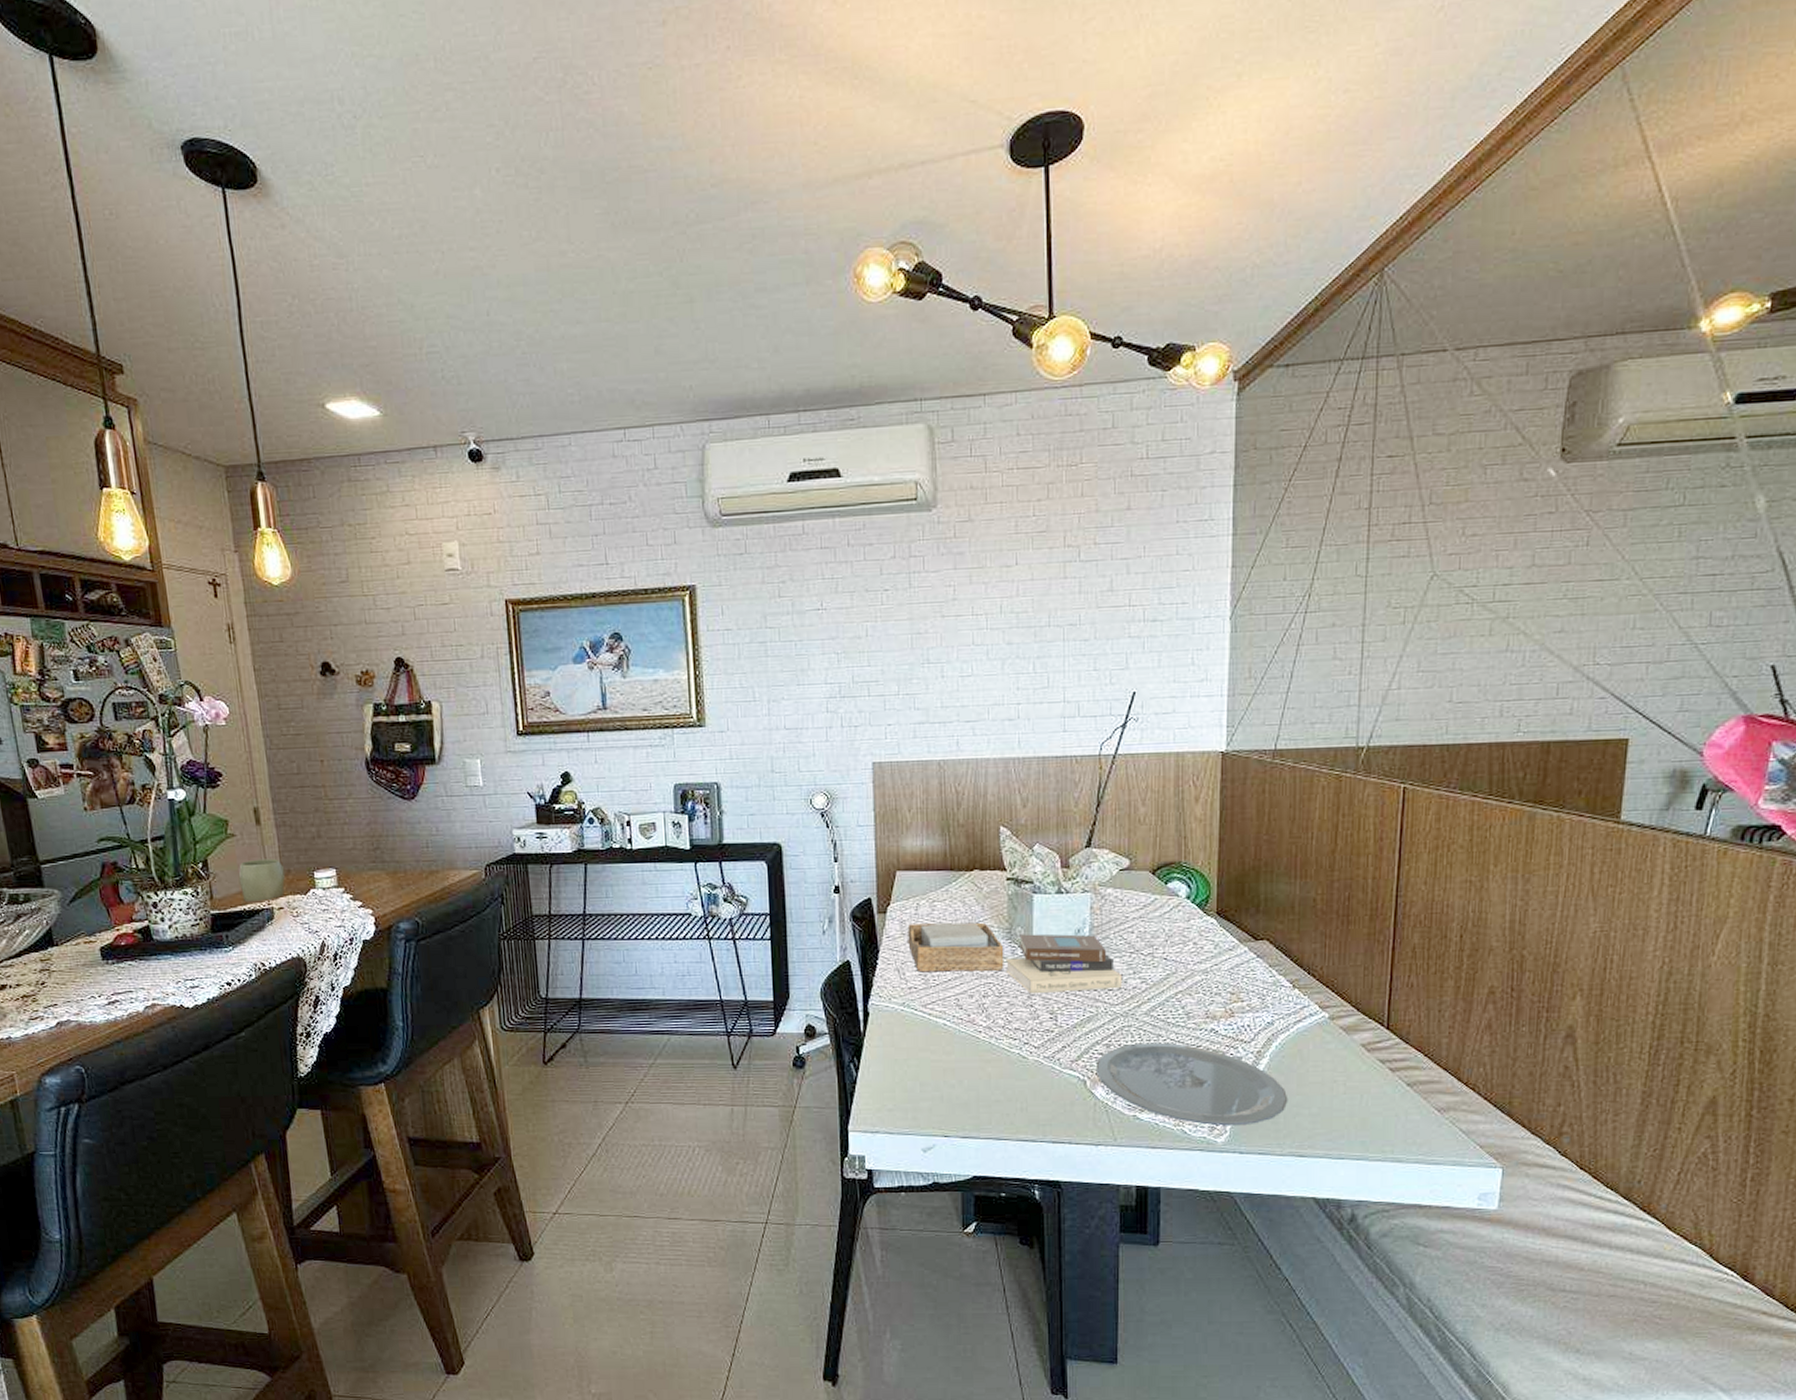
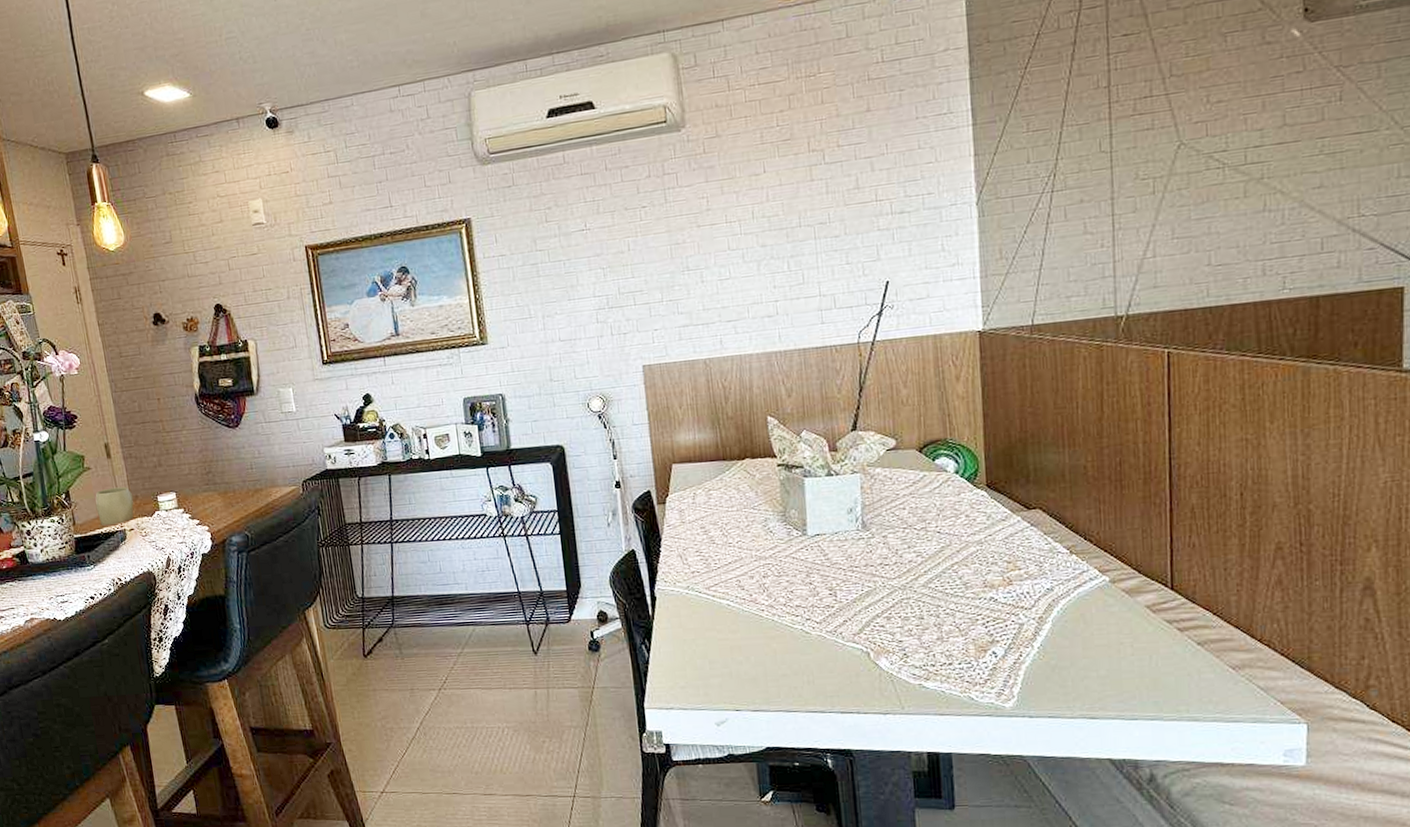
napkin holder: present [907,922,1004,973] -> none [686,507,781,557]
books: present [1006,934,1123,994] -> none [782,513,899,573]
plate: present [1095,1042,1288,1126] -> none [878,613,1075,691]

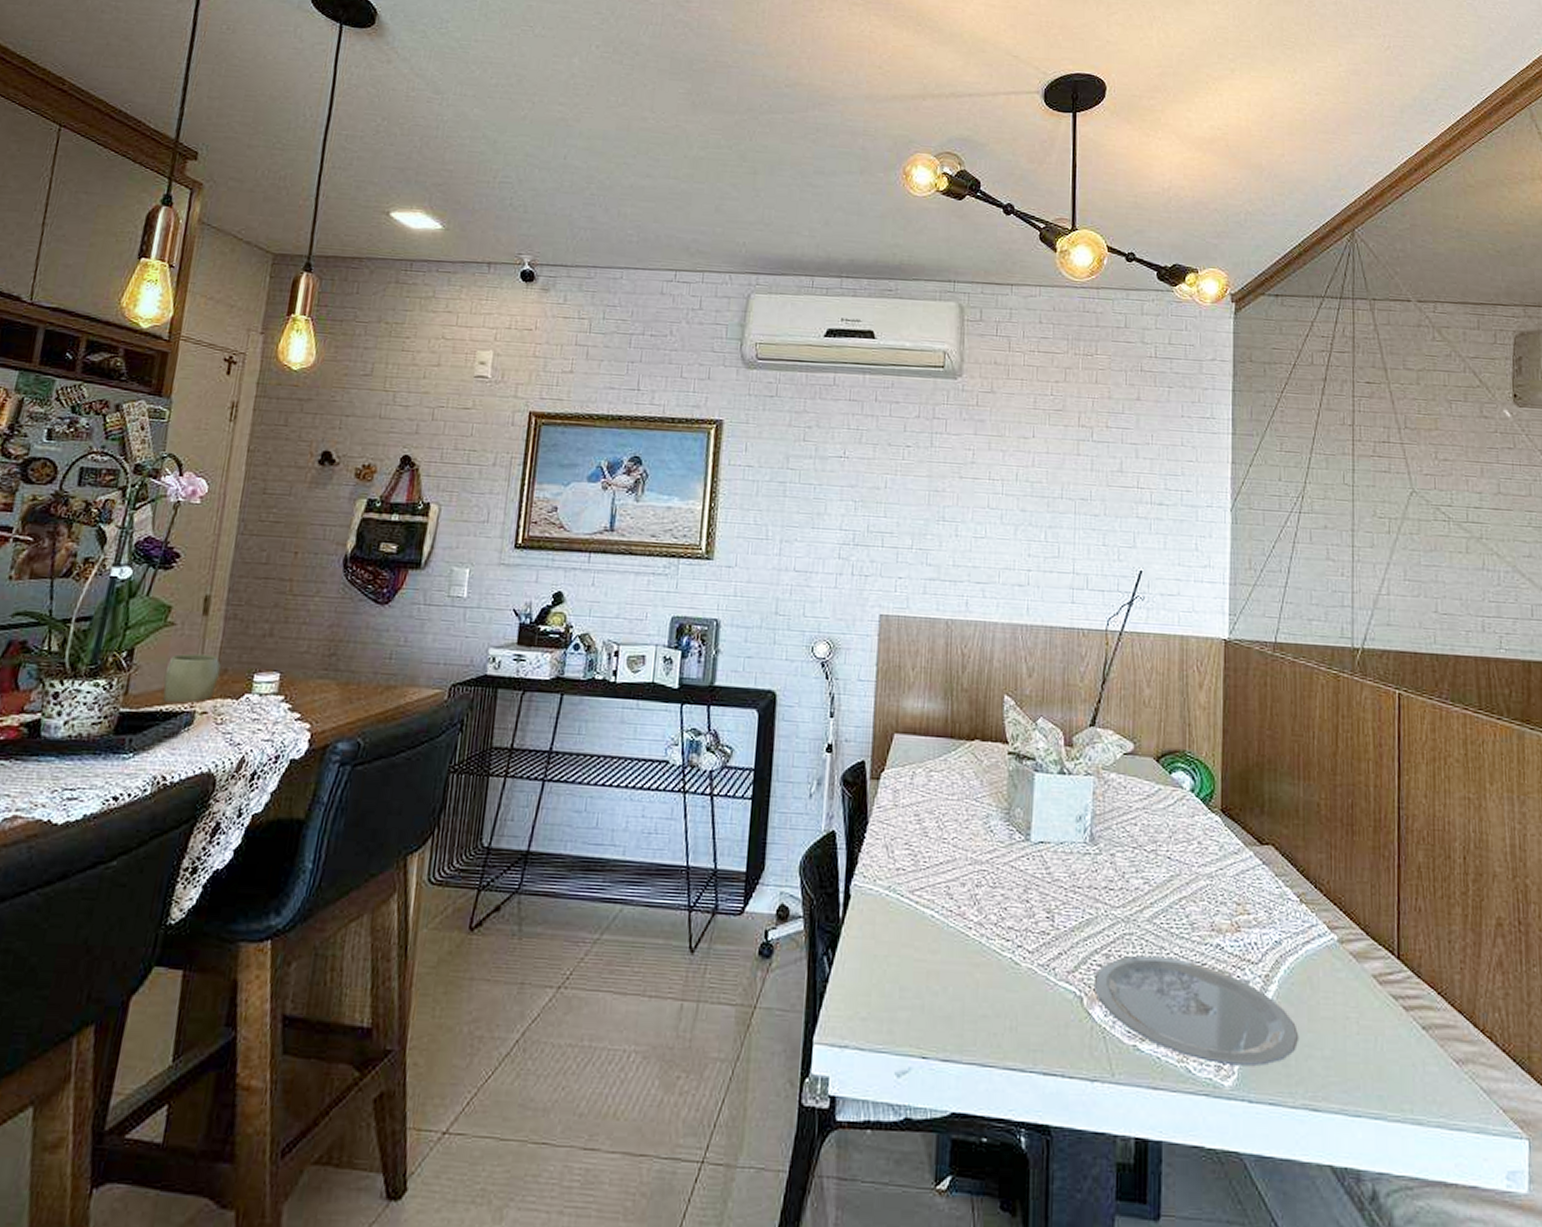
plate: none [878,613,1075,691] -> present [1093,955,1299,1066]

